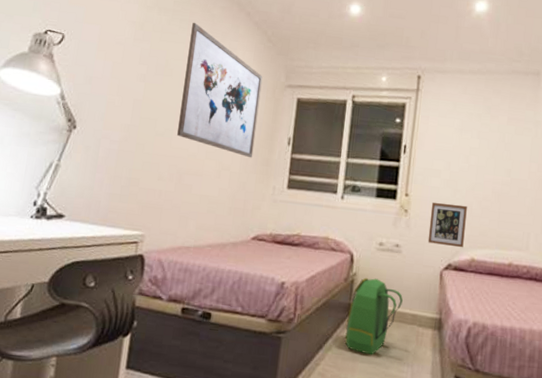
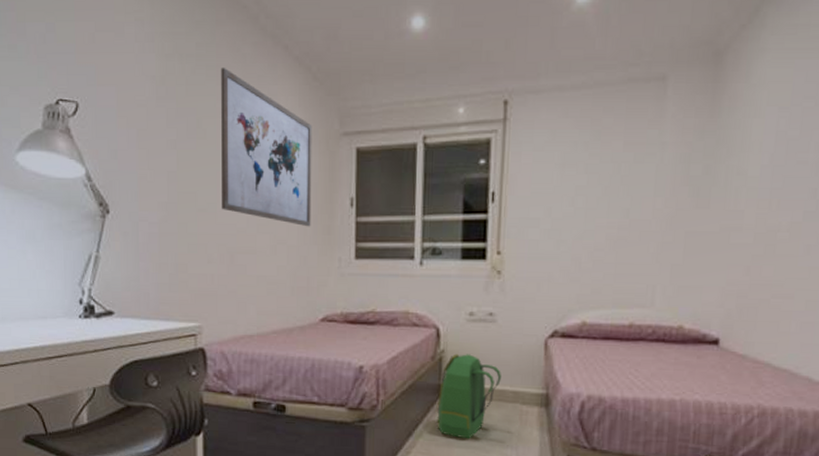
picture frame: present [427,202,467,248] -> none [527,258,575,311]

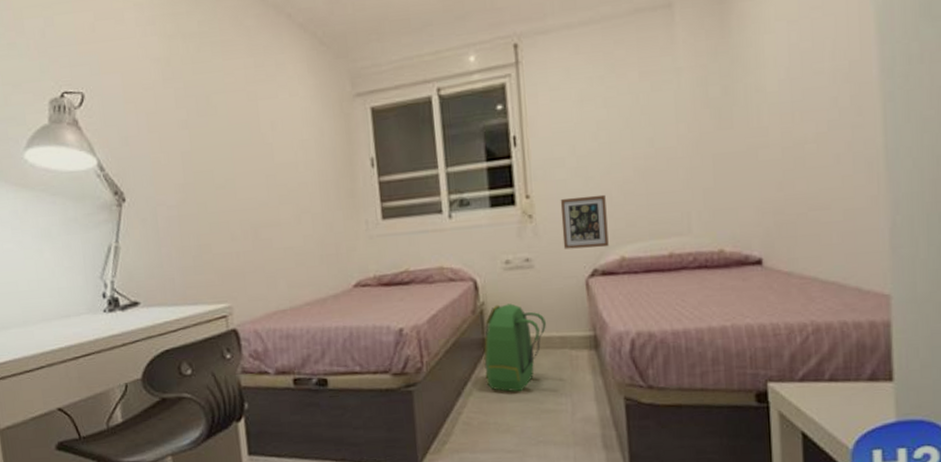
wall art: present [221,67,312,227] -> none [226,41,334,193]
picture frame: none [527,258,575,311] -> present [560,194,609,249]

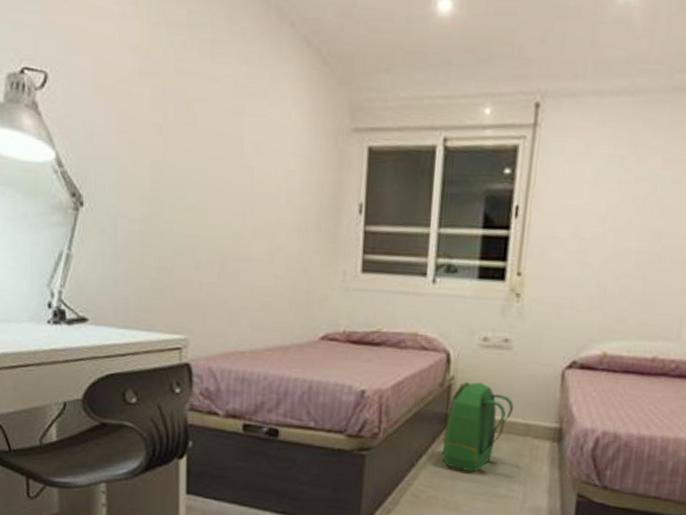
picture frame: present [560,194,609,249] -> none [546,282,600,341]

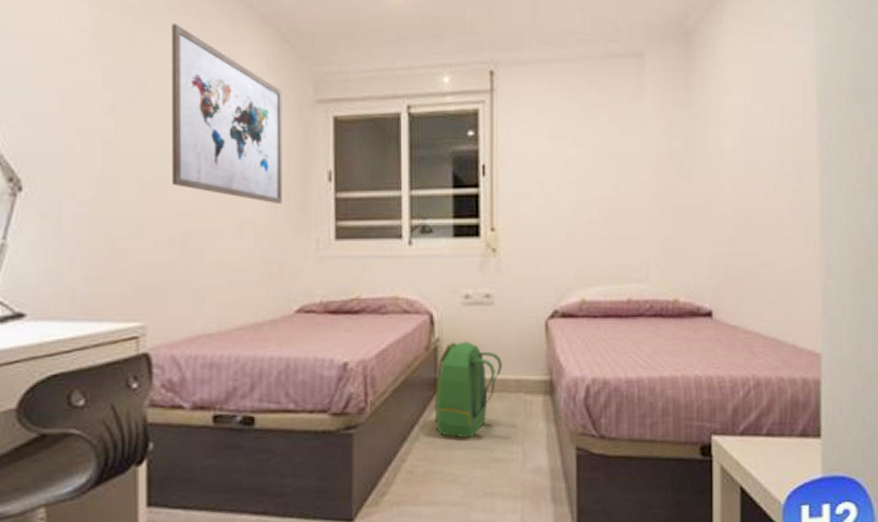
wall art: none [213,41,320,234] -> present [172,22,283,205]

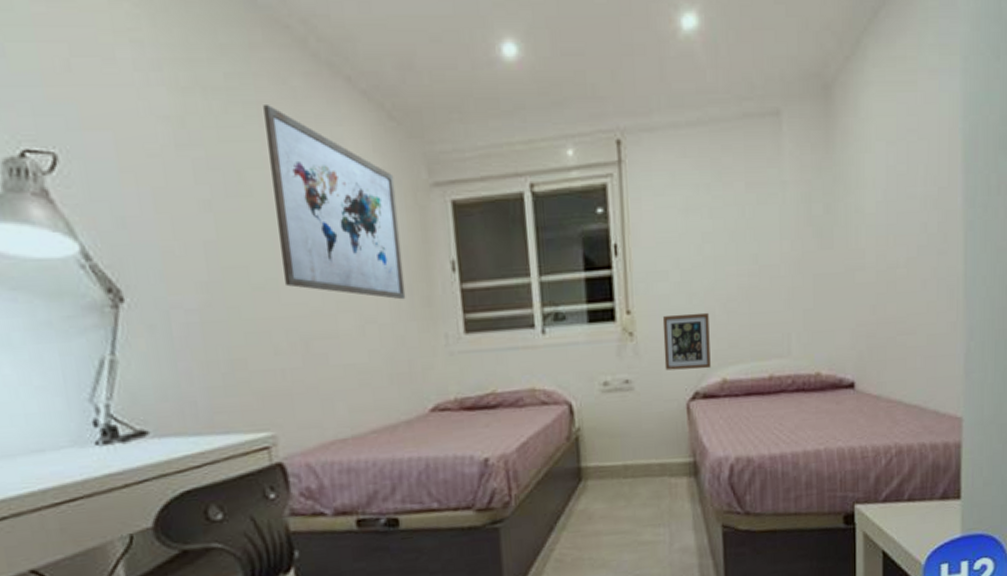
backpack: present [434,341,502,439] -> none [578,429,645,524]
picture frame: none [525,234,570,289] -> present [662,312,711,371]

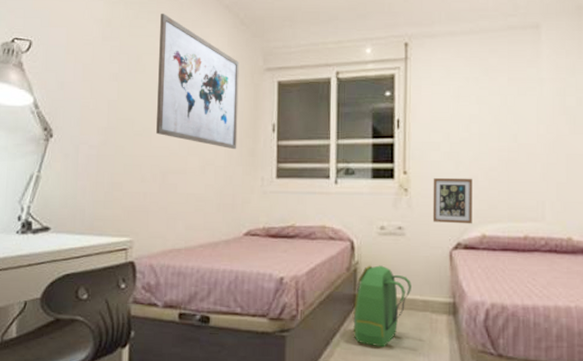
backpack: none [578,429,645,524] -> present [353,265,411,348]

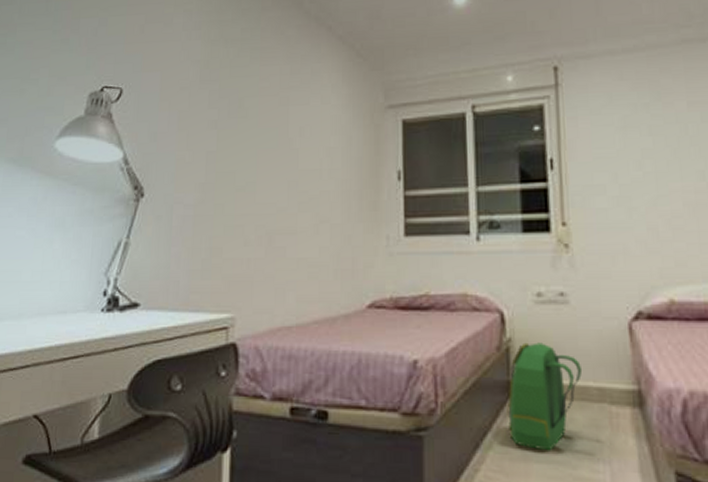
wall art: present [156,13,239,150] -> none [261,49,356,204]
picture frame: present [432,177,472,224] -> none [600,228,655,287]

